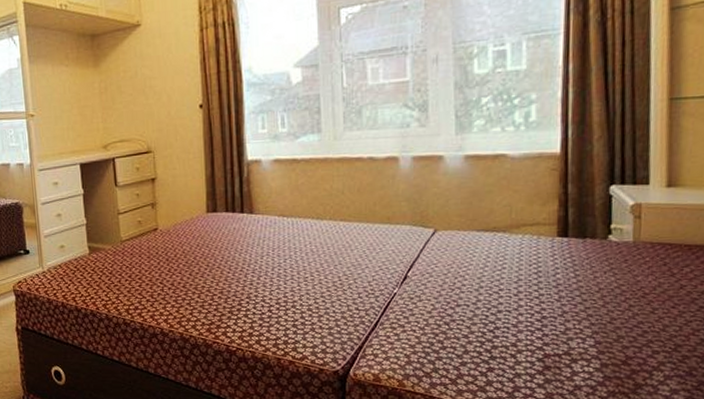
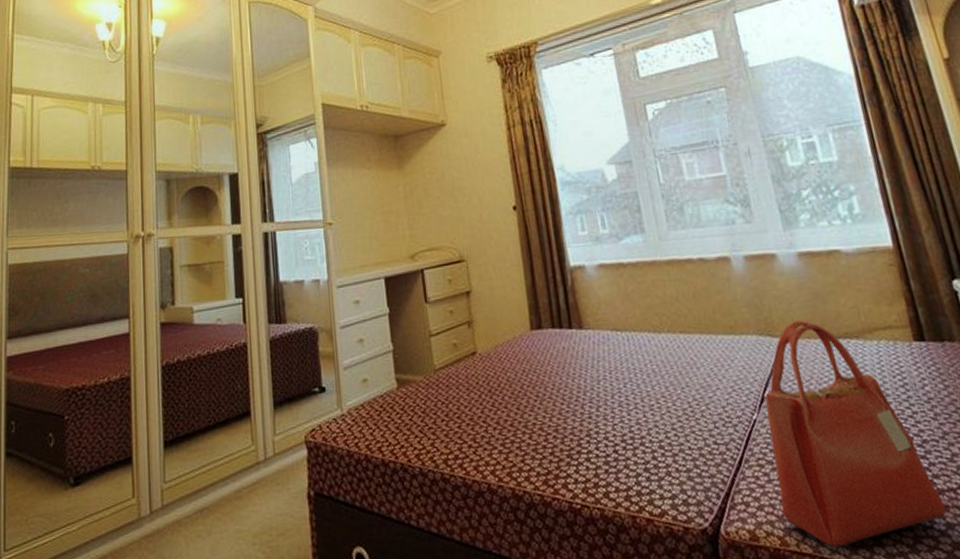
handbag: none [404,214,549,390] -> present [765,320,947,547]

